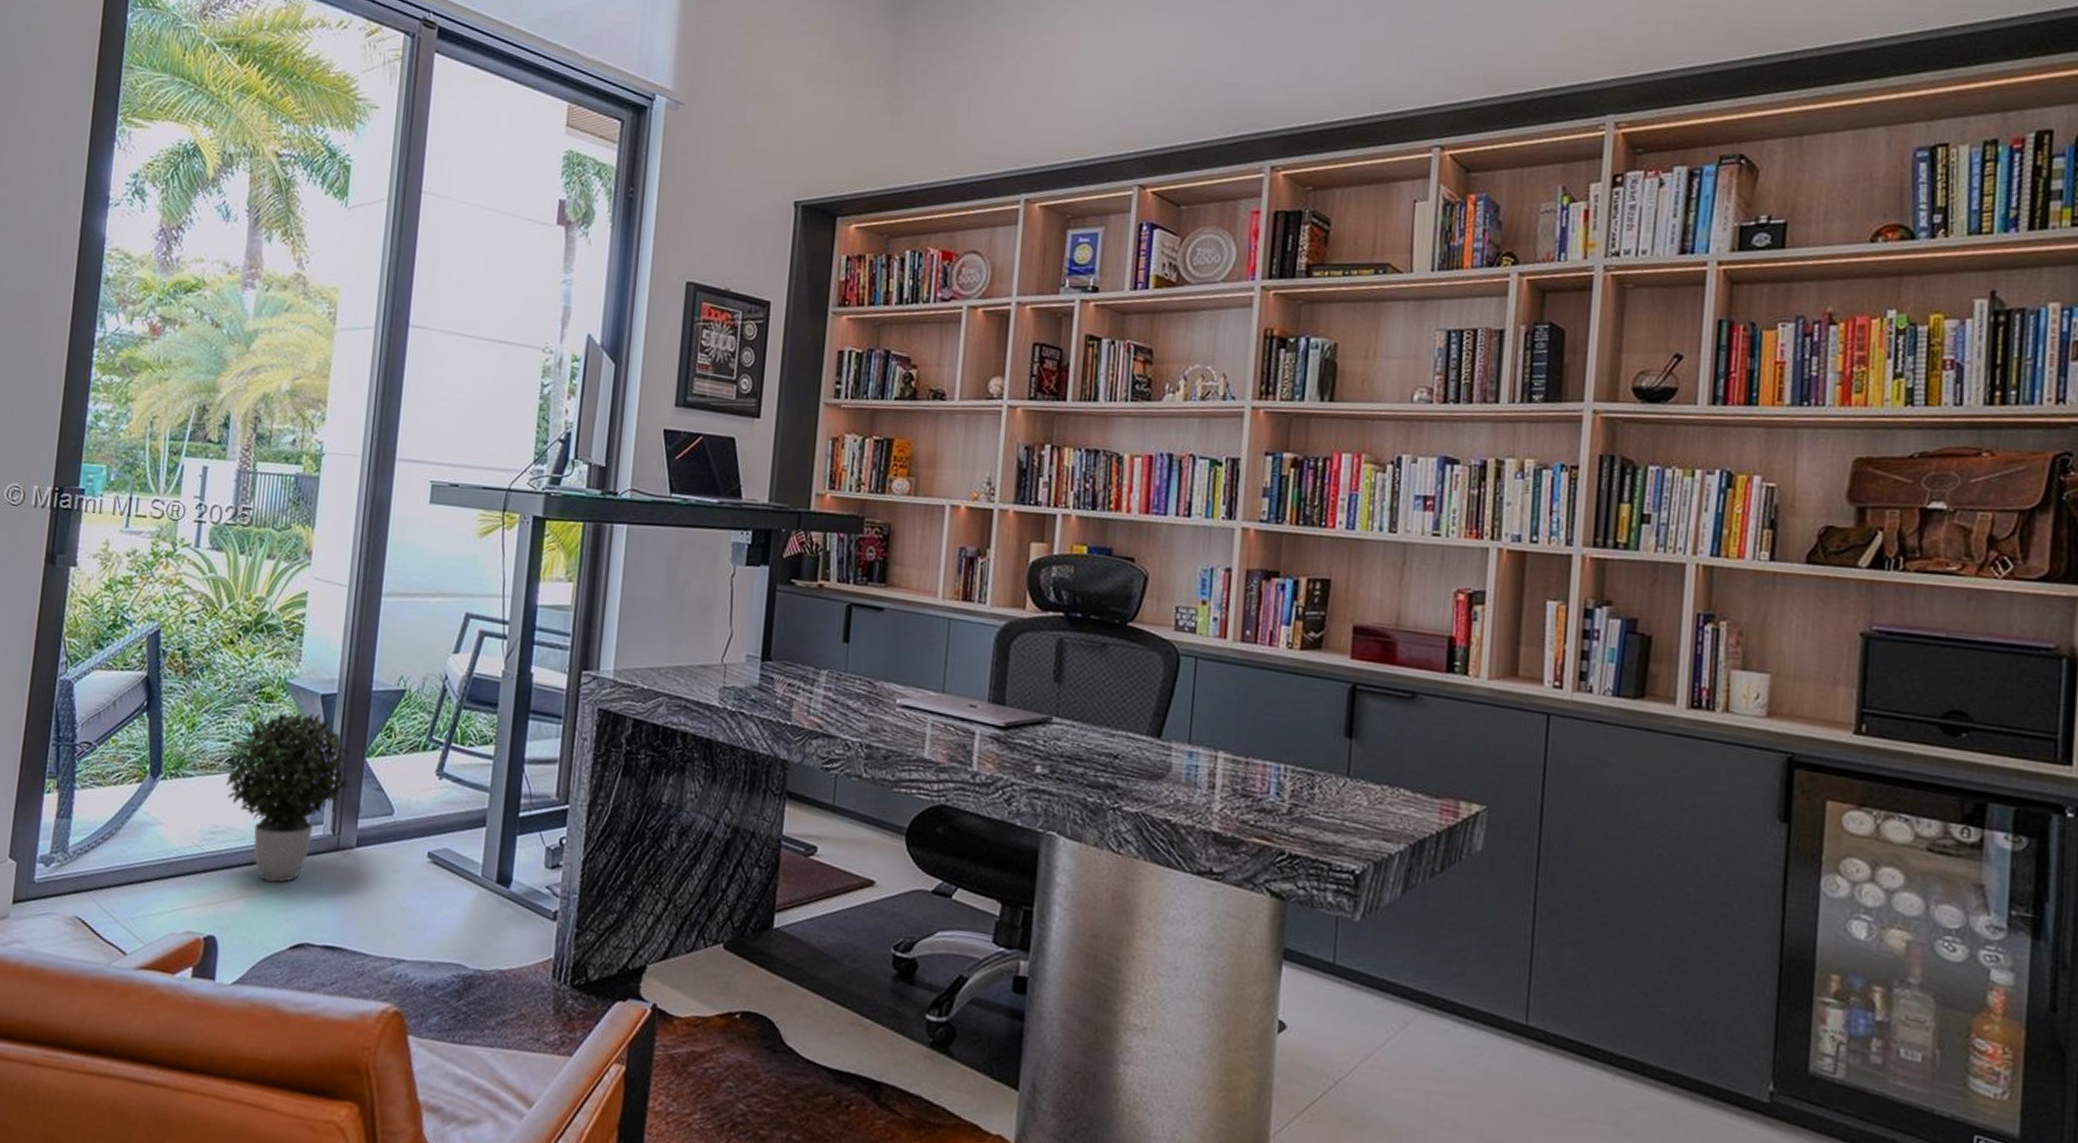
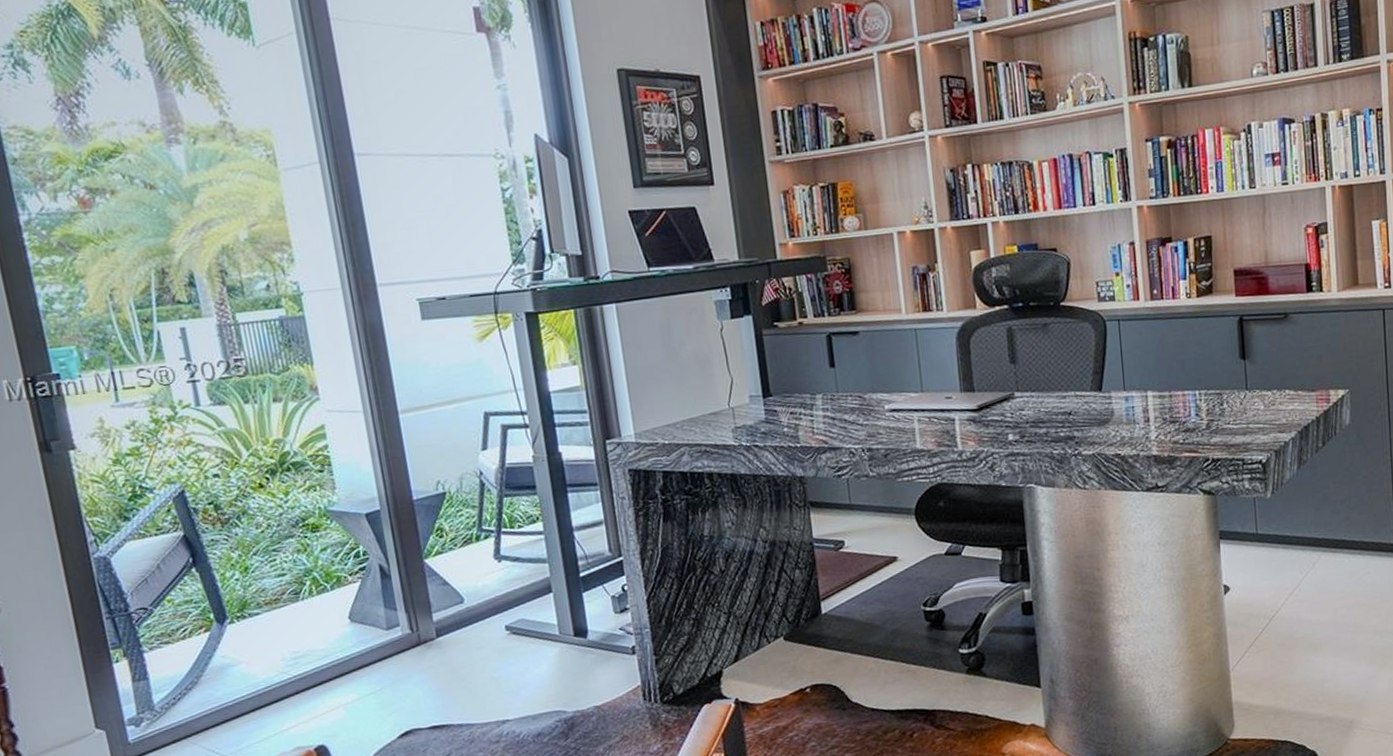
potted plant: present [226,712,351,883] -> none [288,531,417,687]

